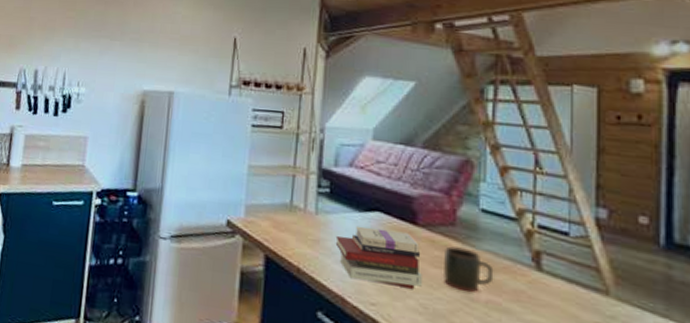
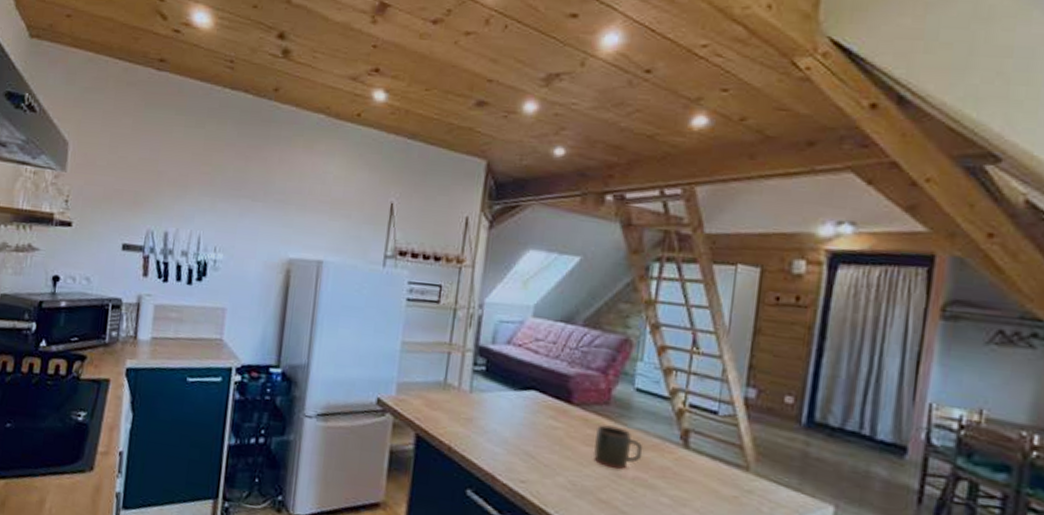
books: present [335,225,422,289] -> none [488,404,574,467]

